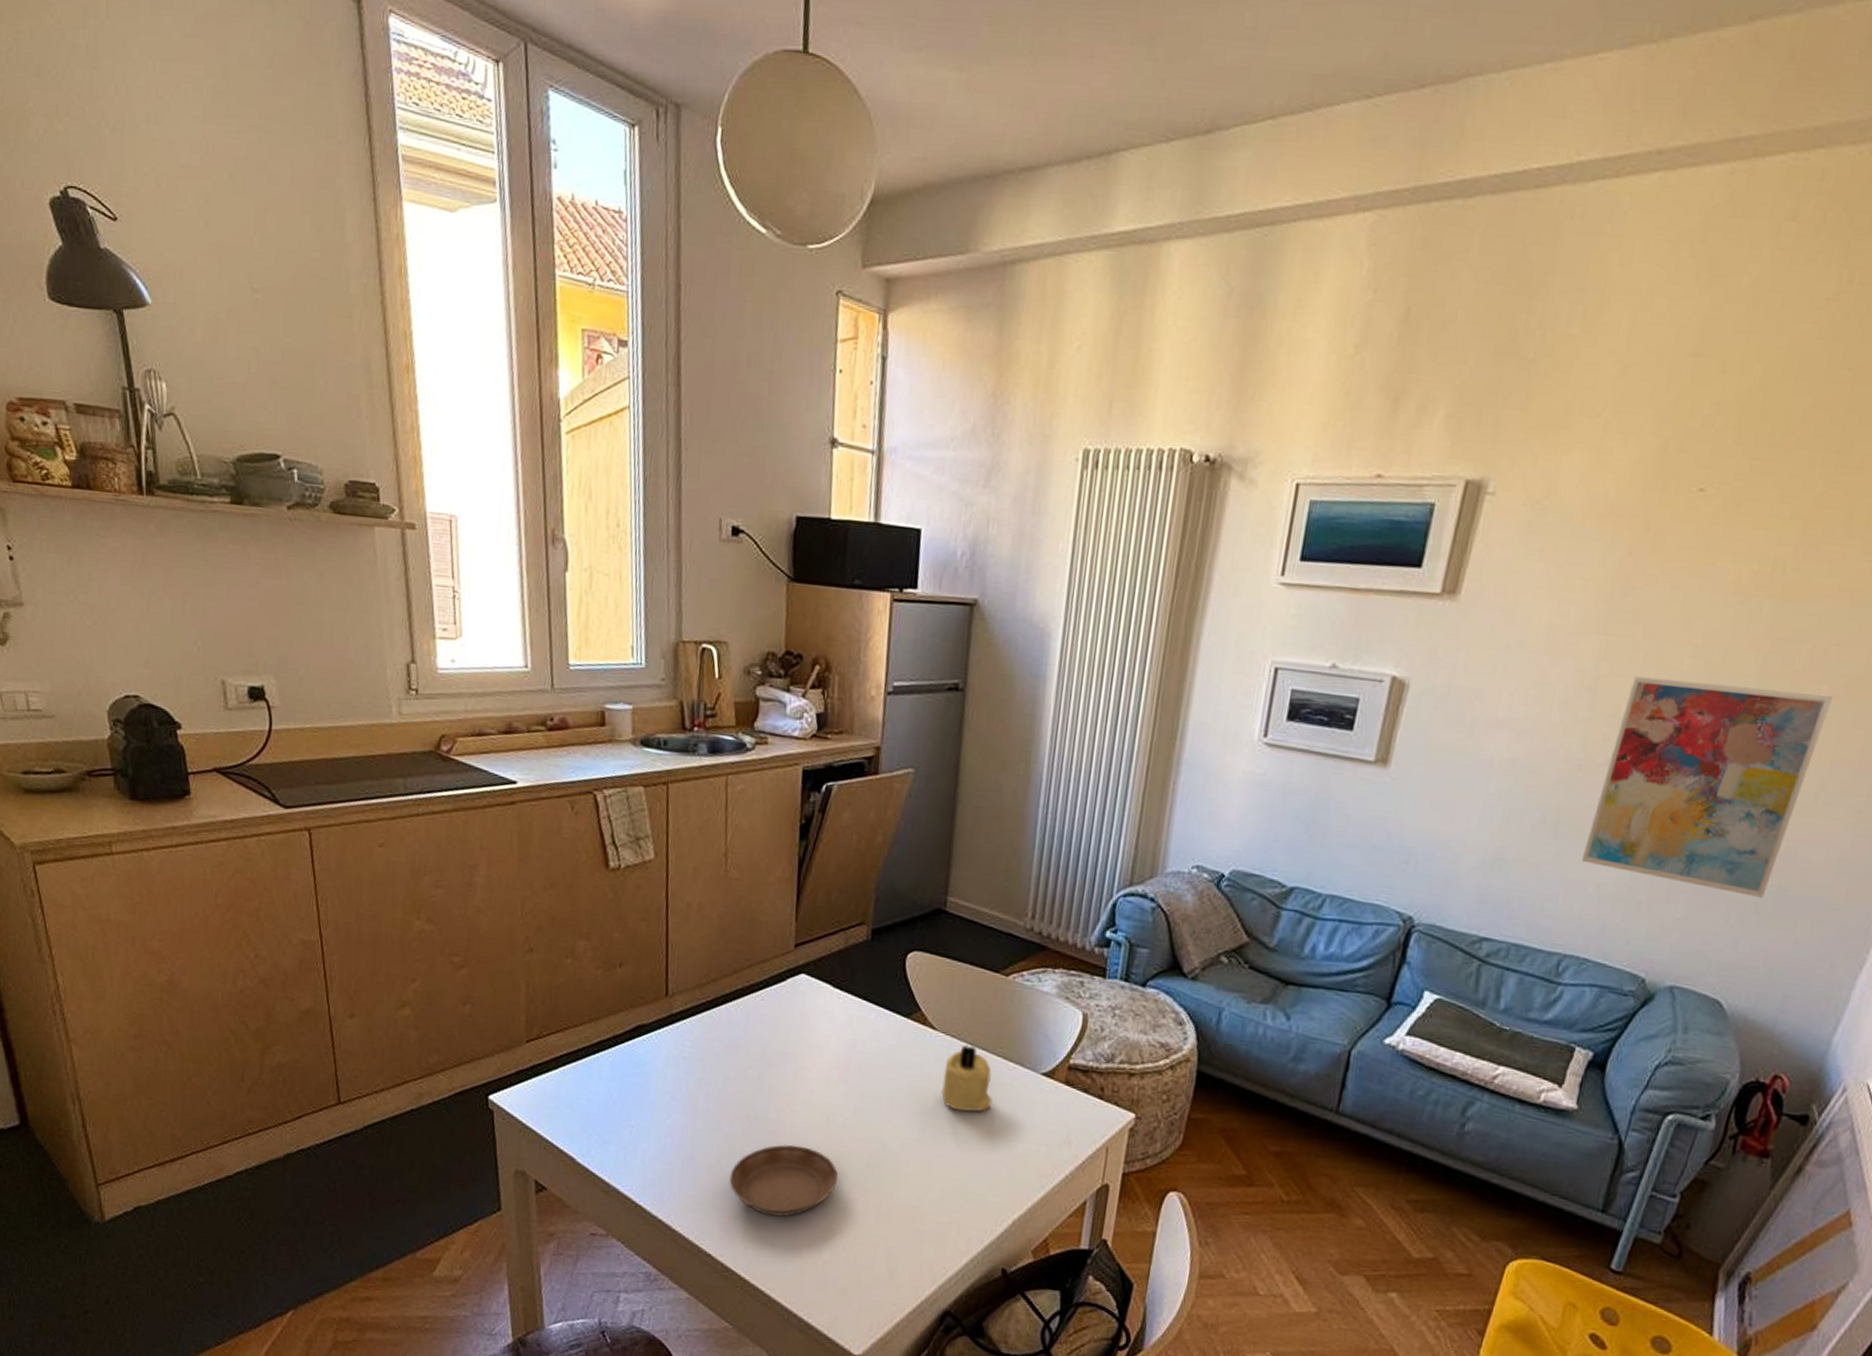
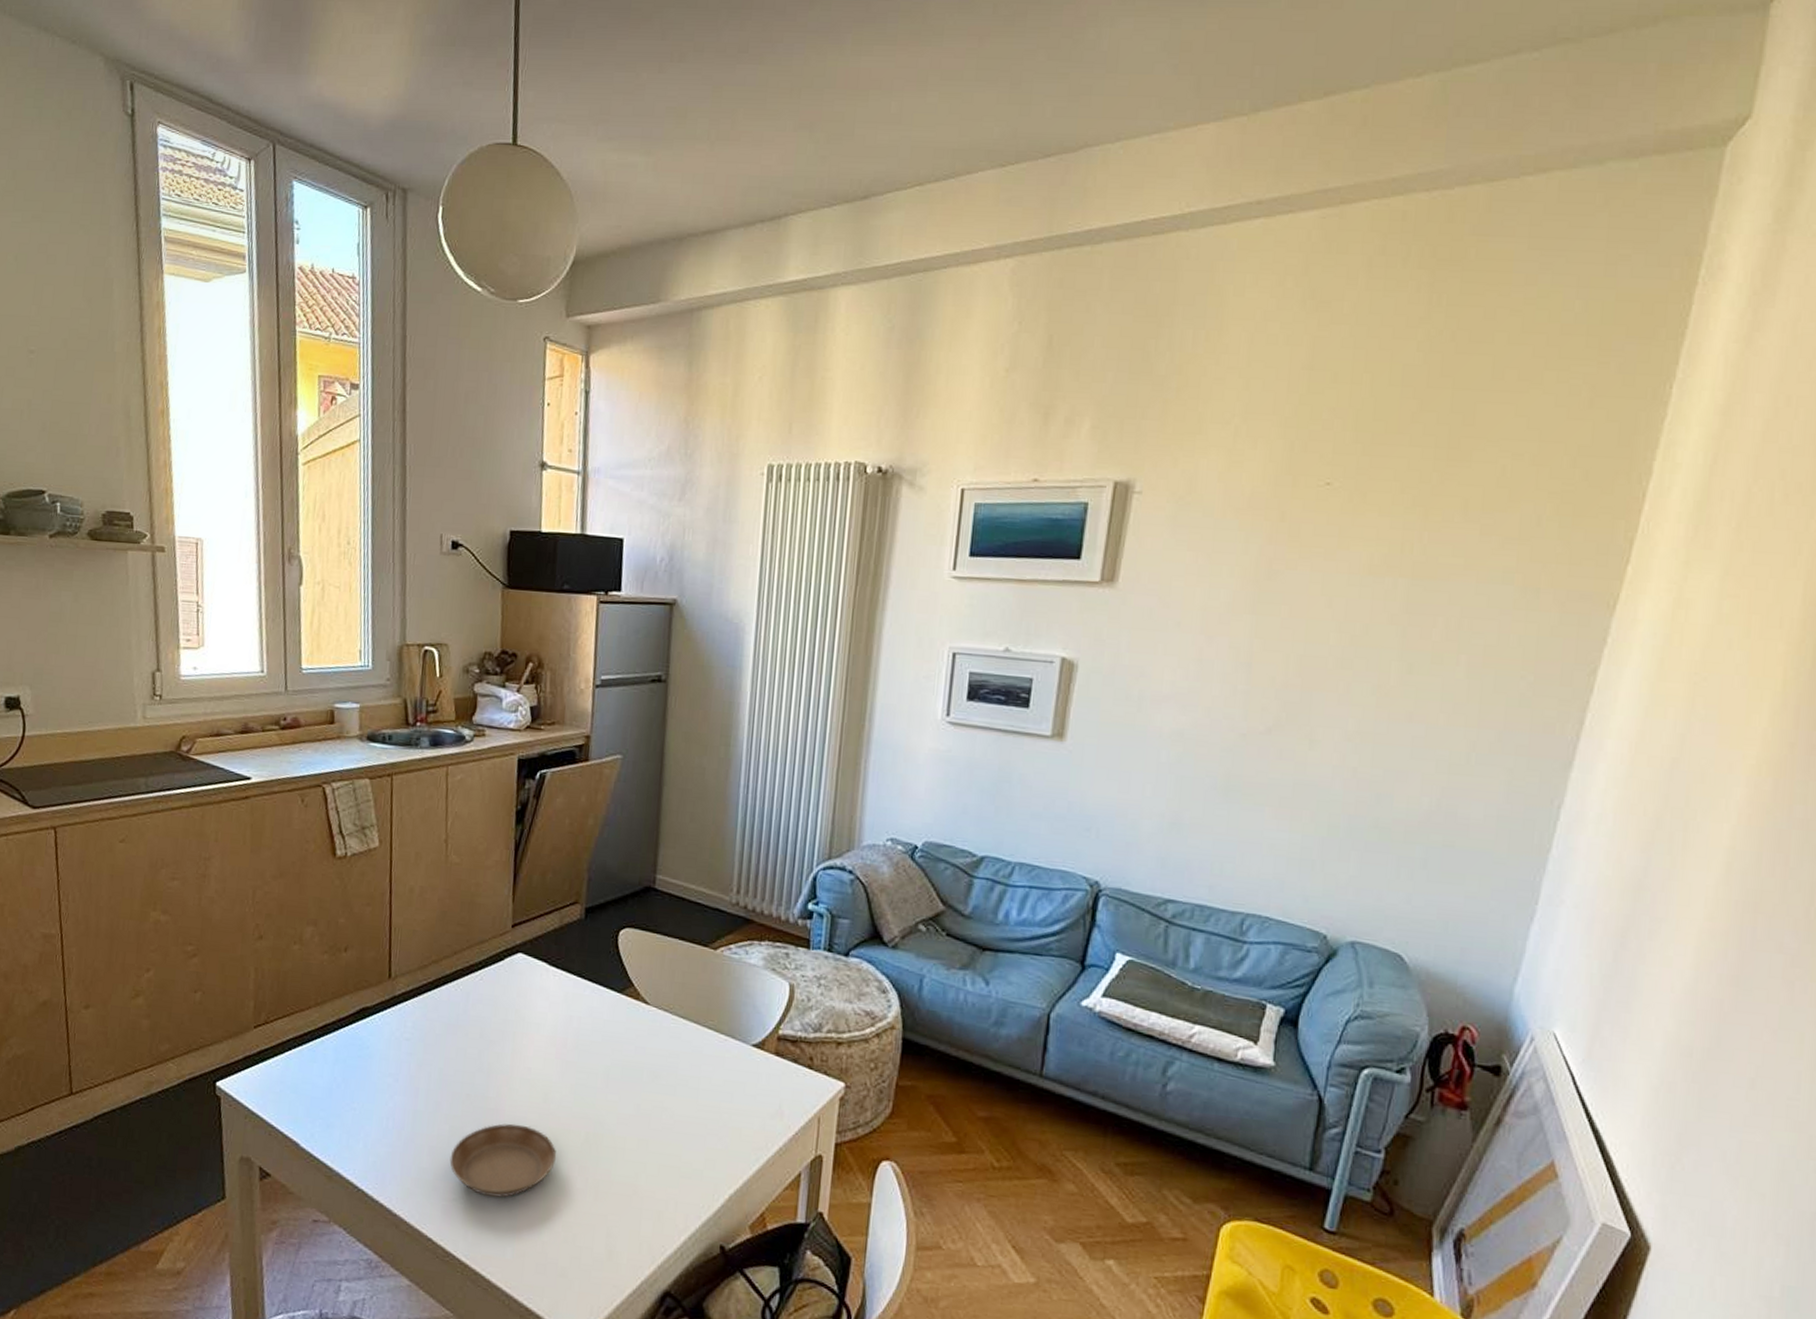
candle: present [941,1044,993,1112] -> none [656,1018,705,1085]
wall art: present [1581,675,1832,898] -> none [1253,650,1471,854]

